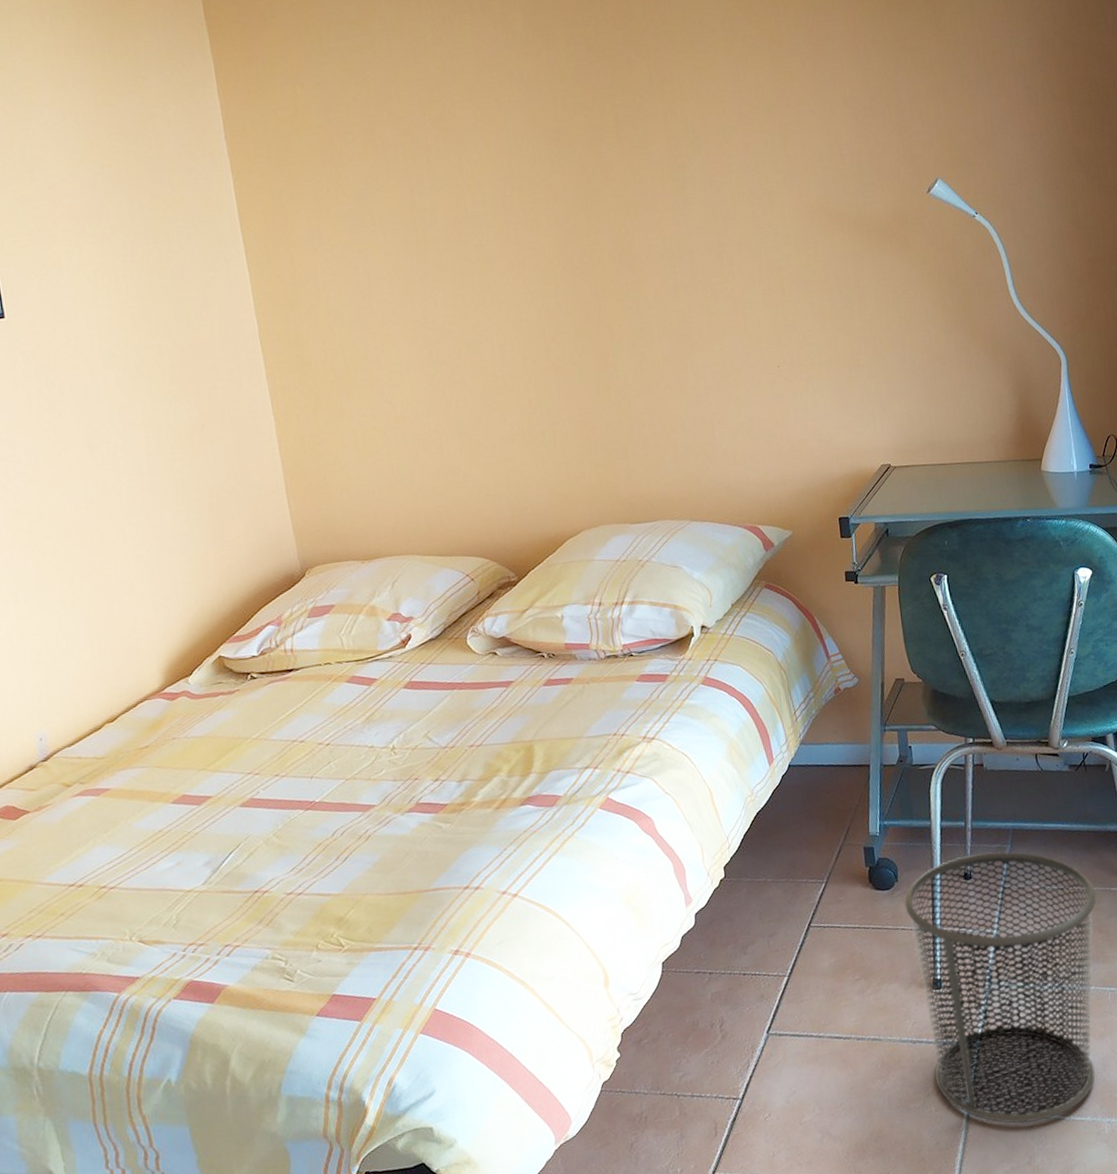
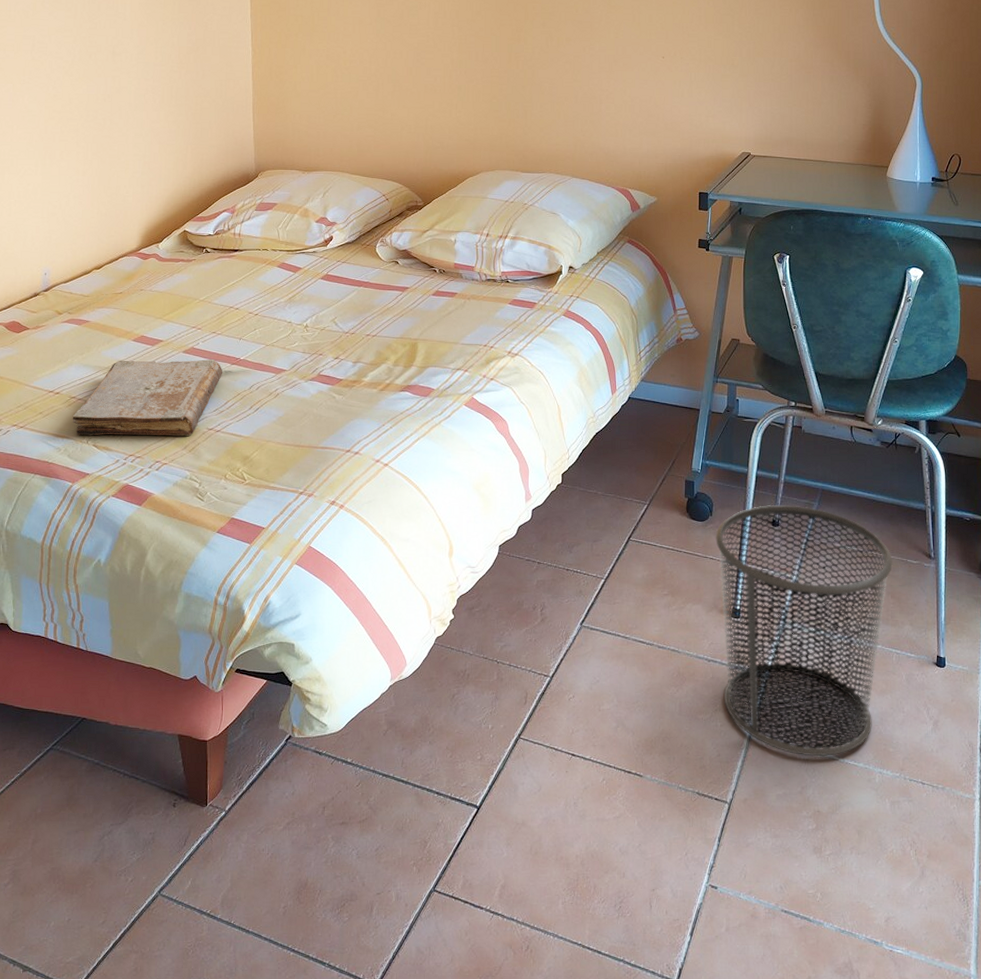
book: none [105,808,296,933] -> present [72,359,223,437]

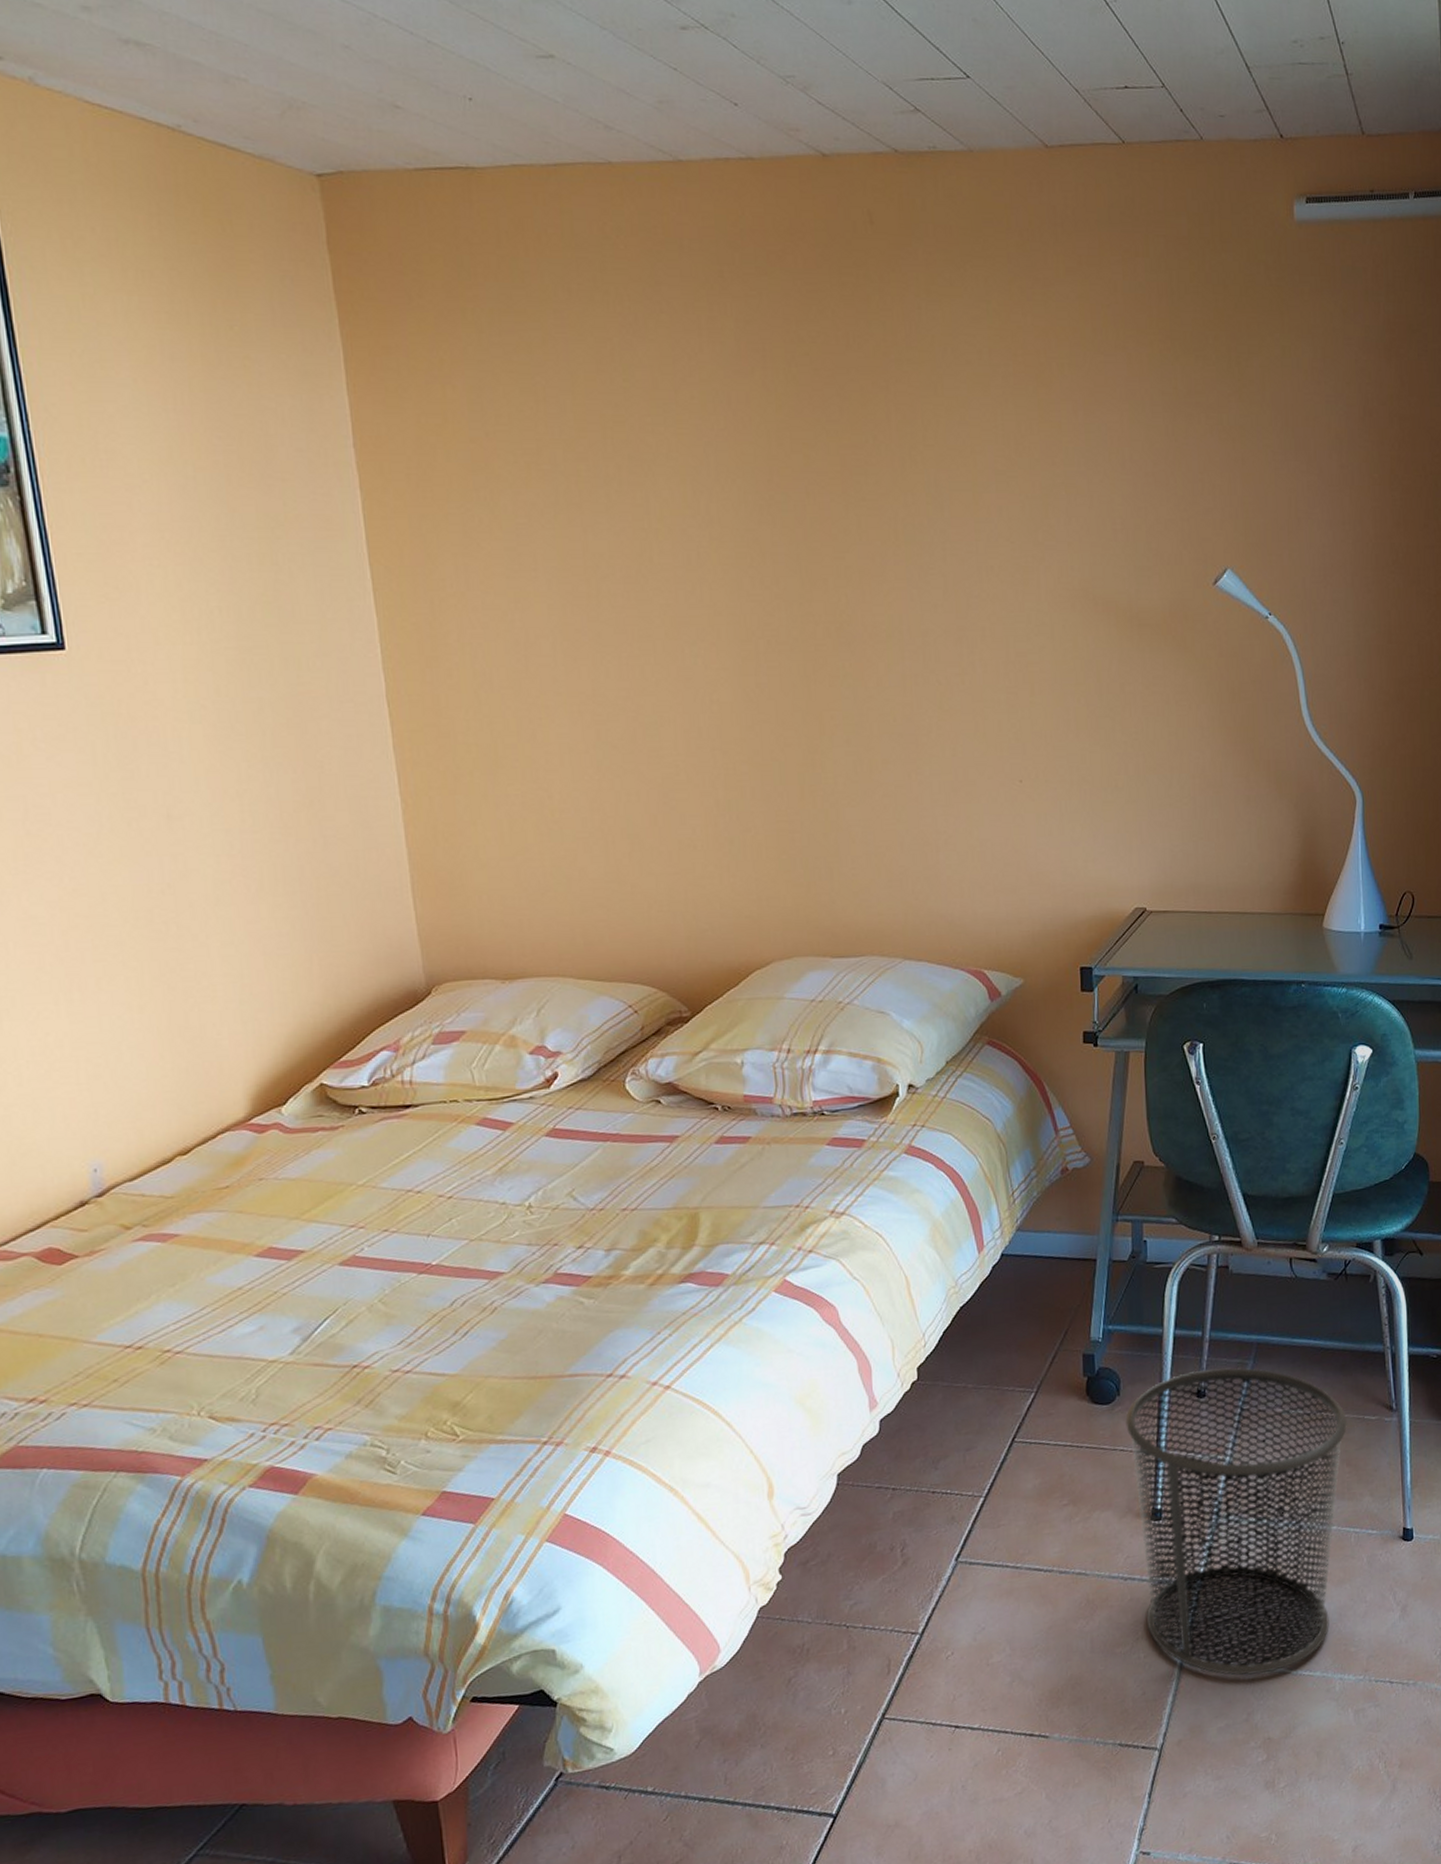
book: present [72,359,223,437] -> none [169,1270,407,1406]

